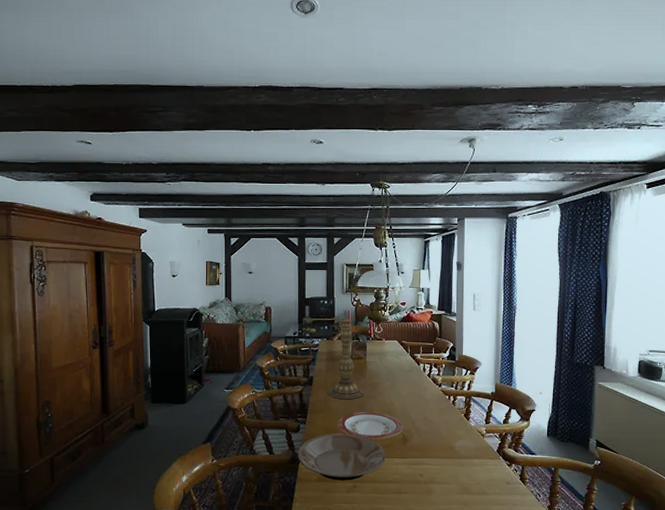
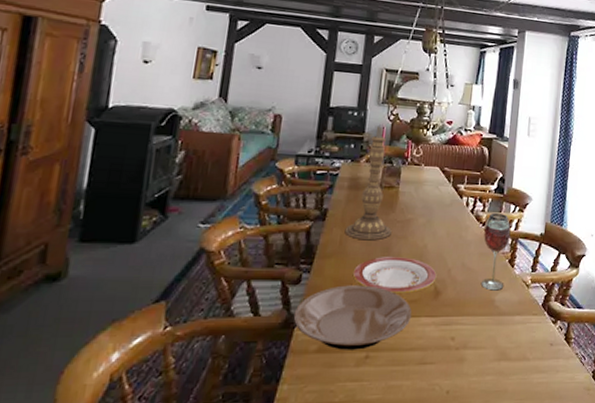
wineglass: none [441,376,464,439] -> present [481,212,511,291]

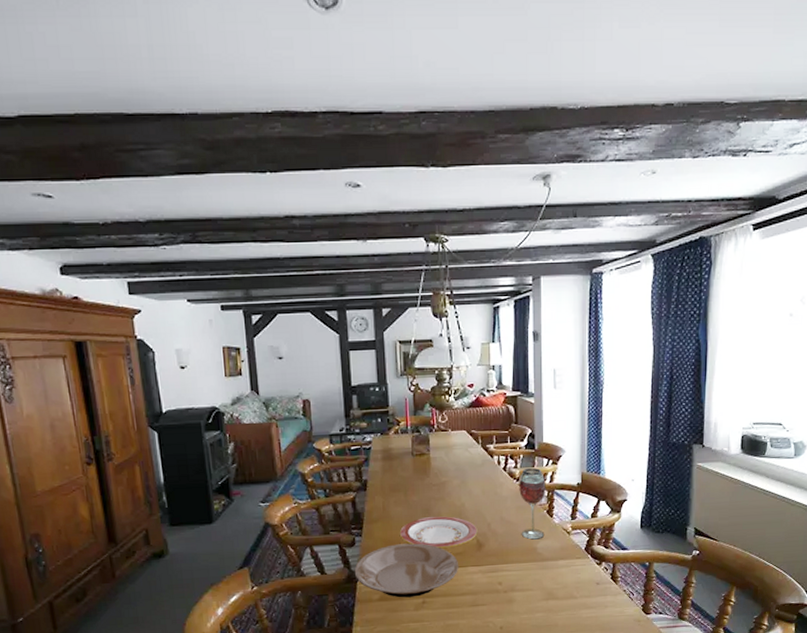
candlestick: present [344,124,392,241] -> none [386,396,429,505]

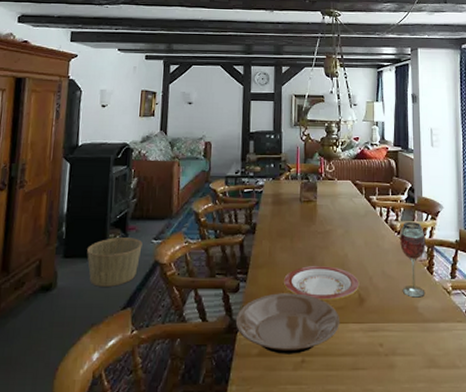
basket: none [193,502,250,550] -> present [87,237,143,287]

